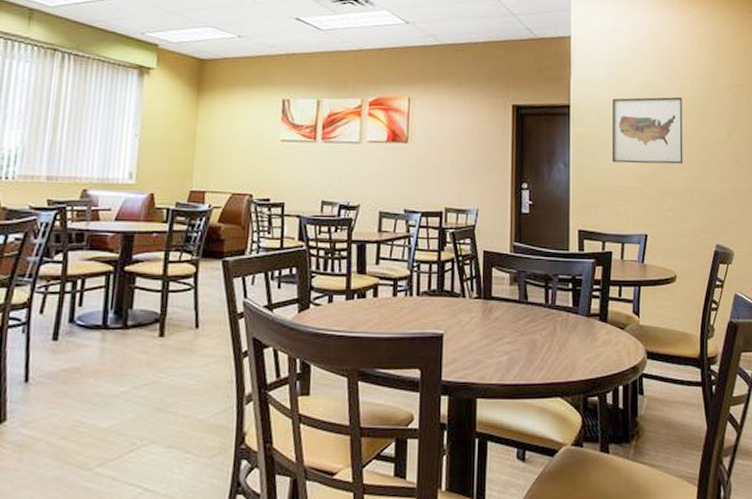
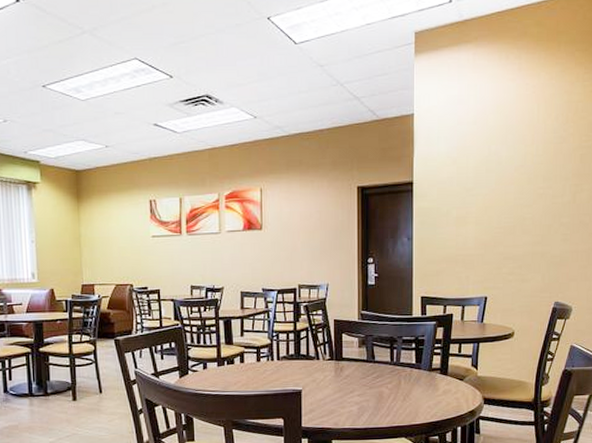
wall art: present [612,97,683,164] -> none [455,164,527,233]

